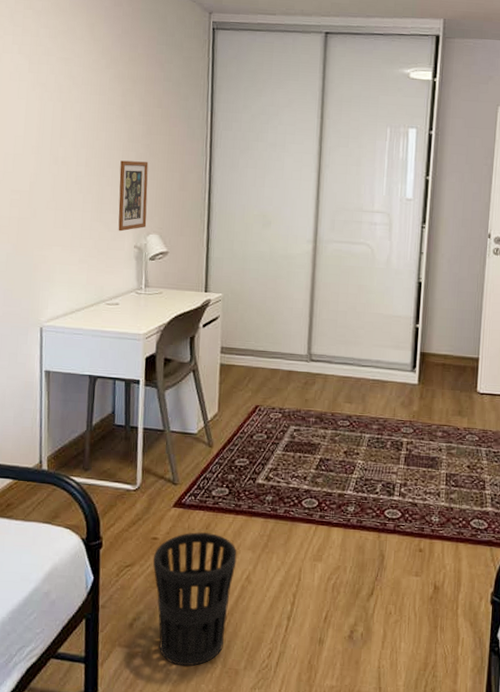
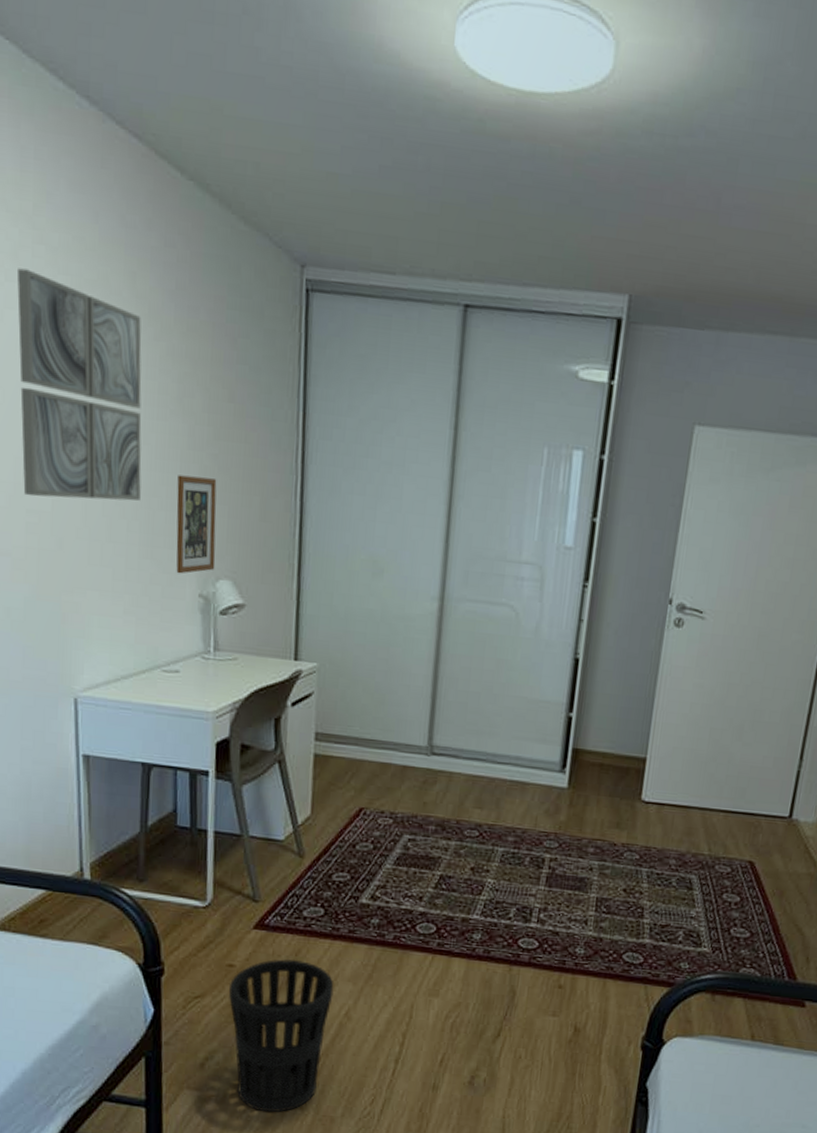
wall art: none [10,26,97,181] -> present [17,268,142,501]

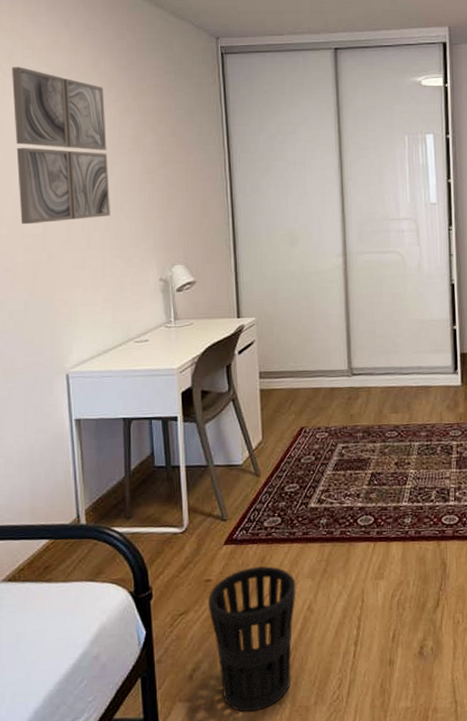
picture frame: present [176,475,217,574] -> none [137,192,171,266]

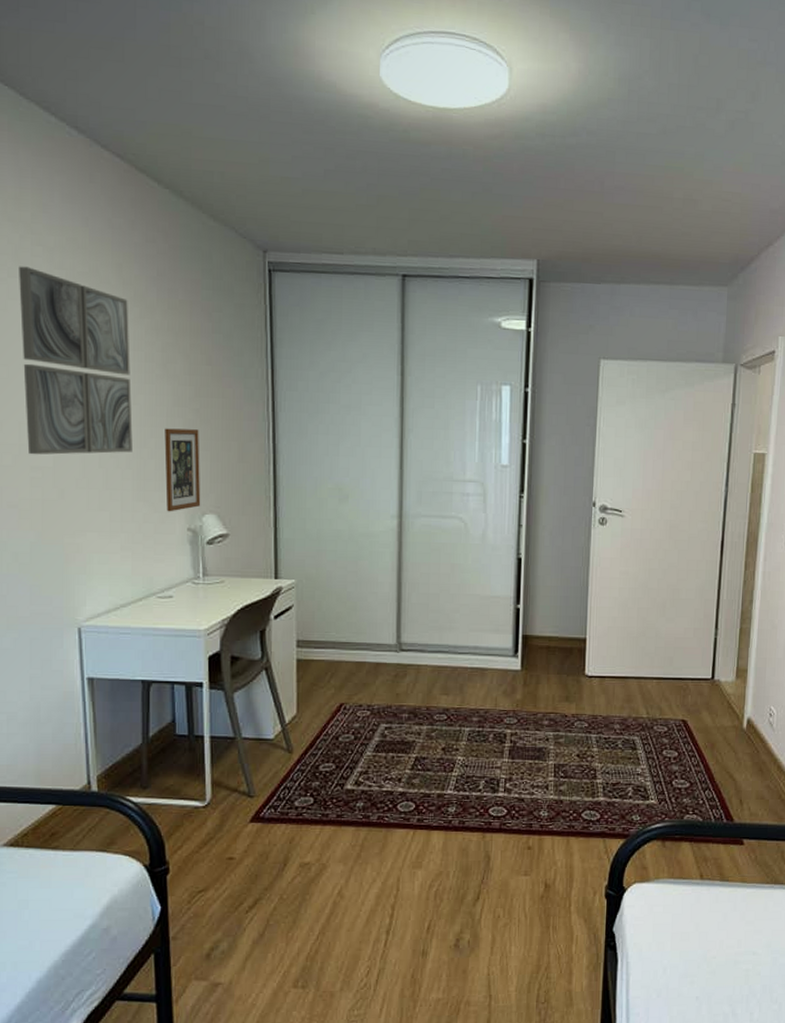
picture frame: none [137,192,171,266] -> present [164,428,201,512]
wastebasket: present [209,565,296,712] -> none [231,846,327,994]

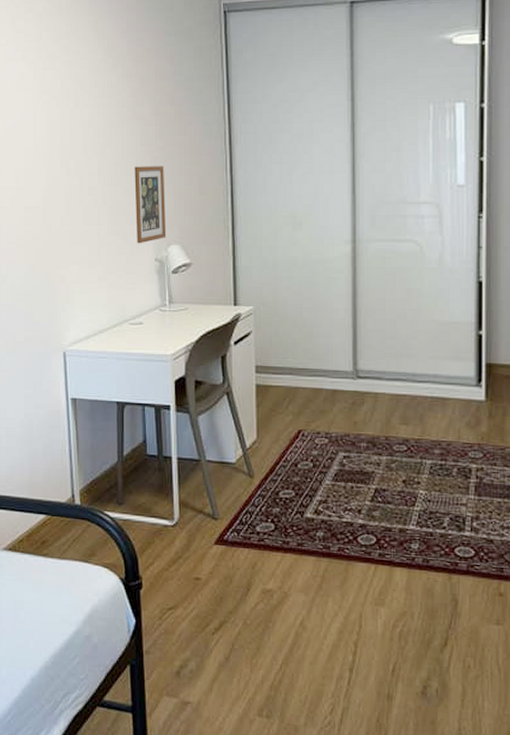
wall art: present [19,266,133,455] -> none [15,32,107,197]

